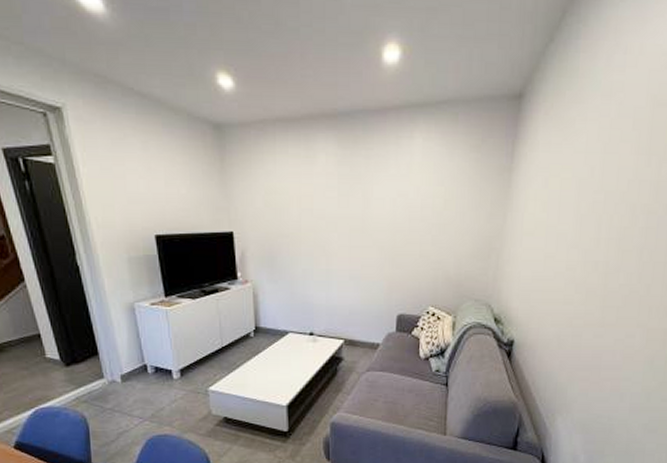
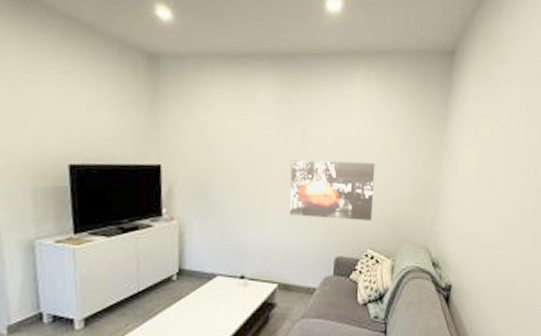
wall art: none [352,220,436,279] -> present [289,160,375,221]

